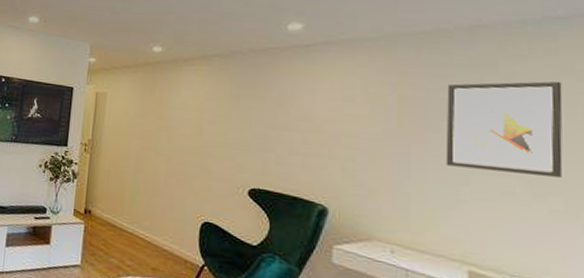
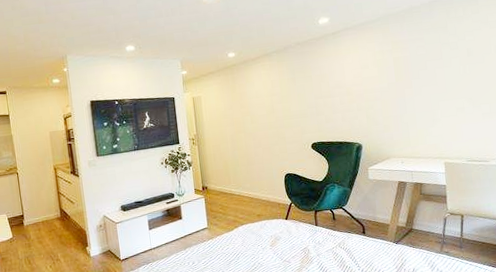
wall art: present [445,81,563,177] -> none [421,30,487,99]

